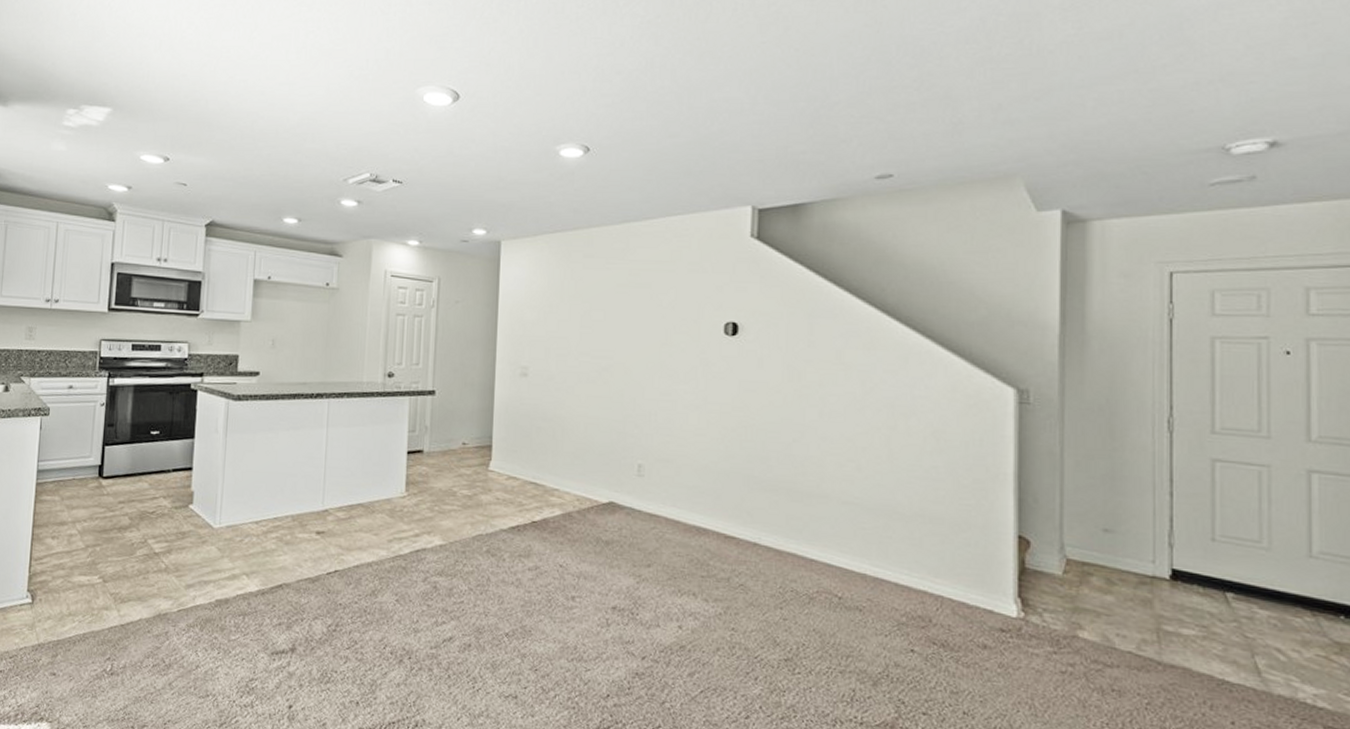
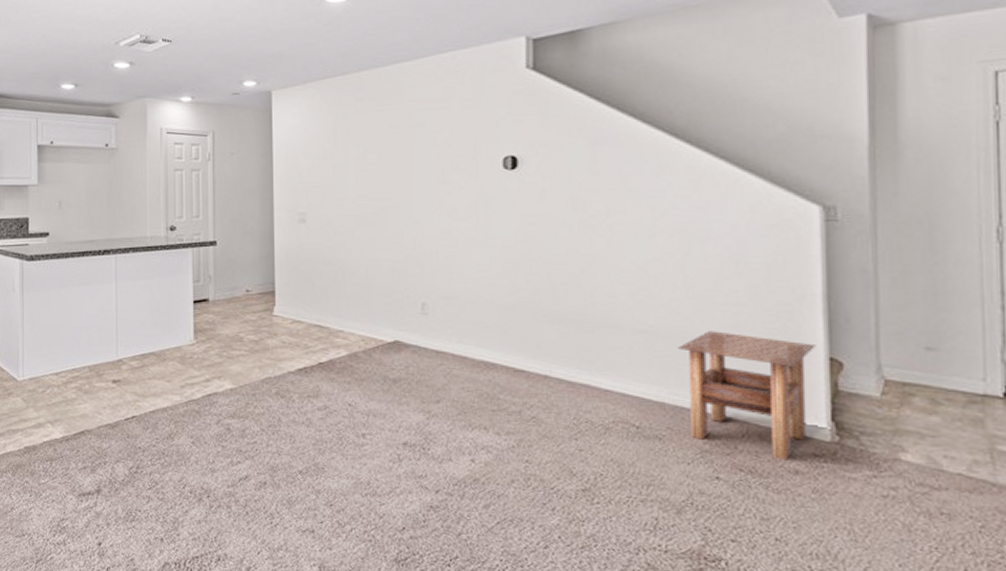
side table: none [879,504,1007,635] -> present [677,331,816,460]

